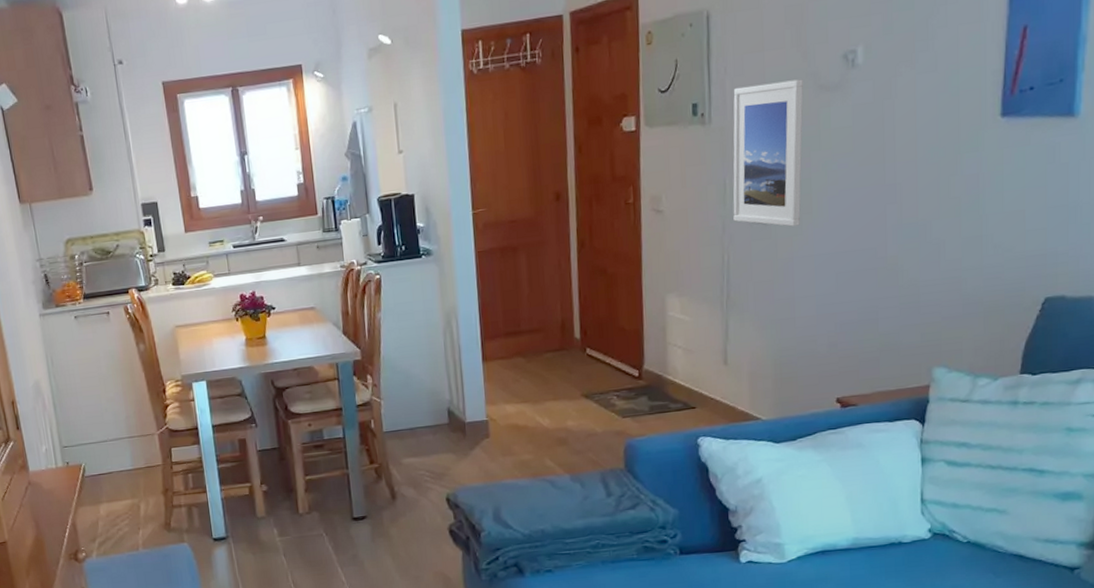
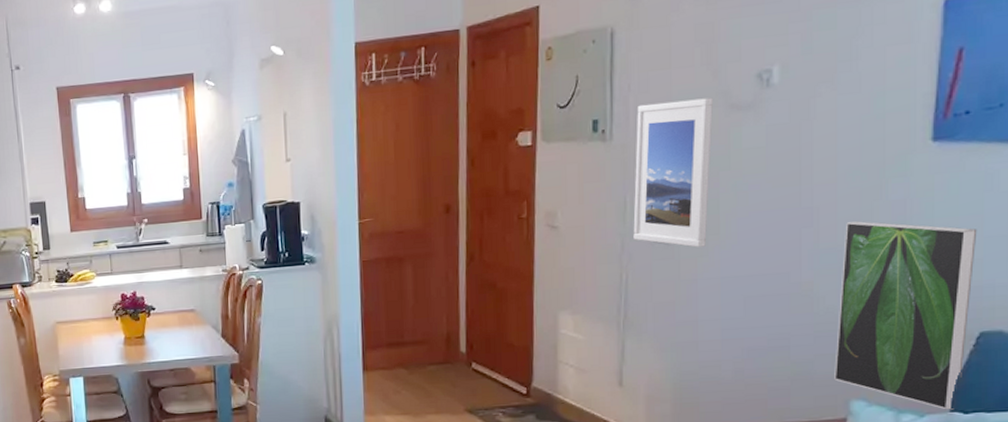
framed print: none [918,196,1042,373] -> present [834,221,977,410]

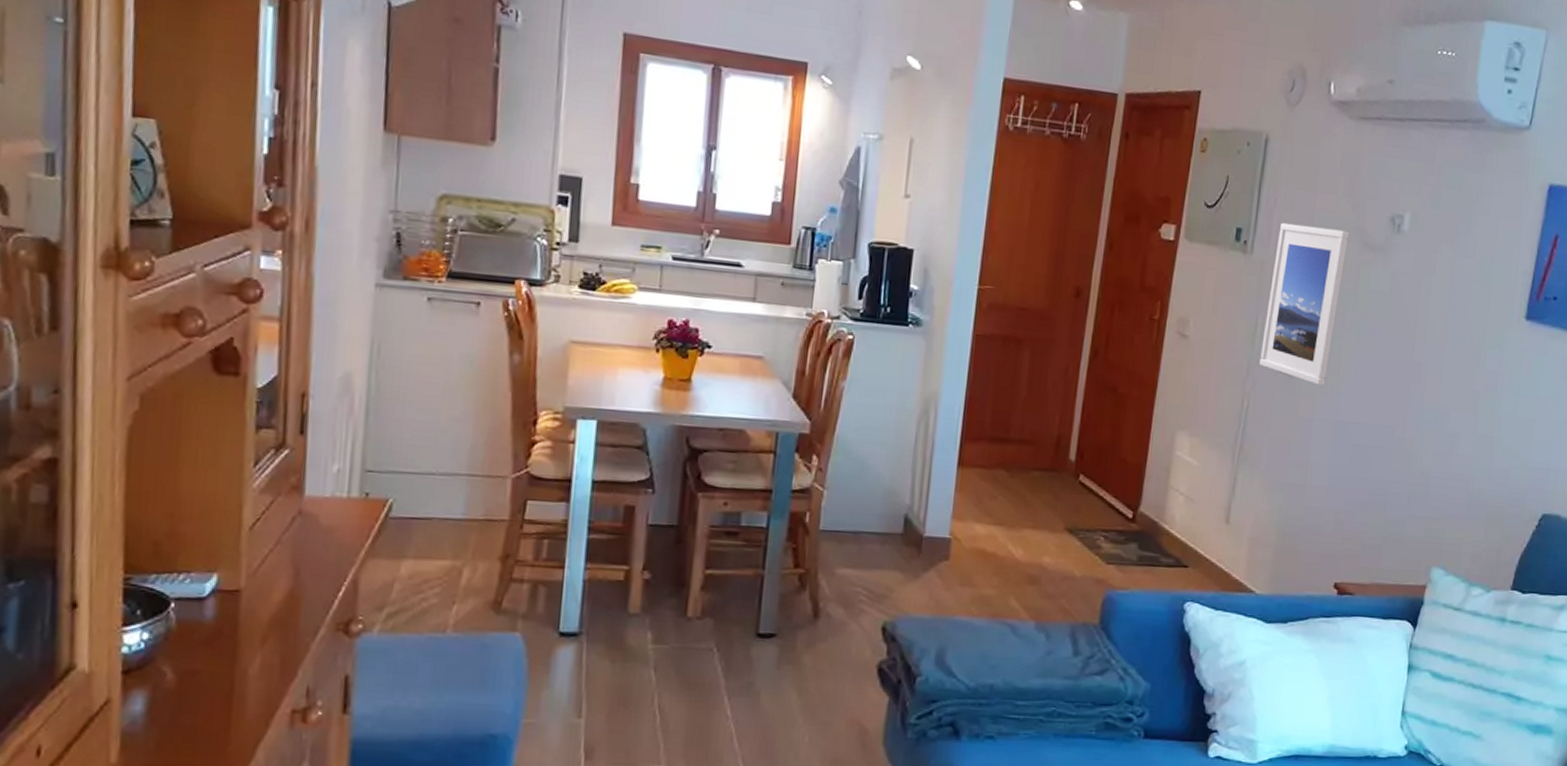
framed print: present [834,221,977,410] -> none [1420,385,1551,588]

